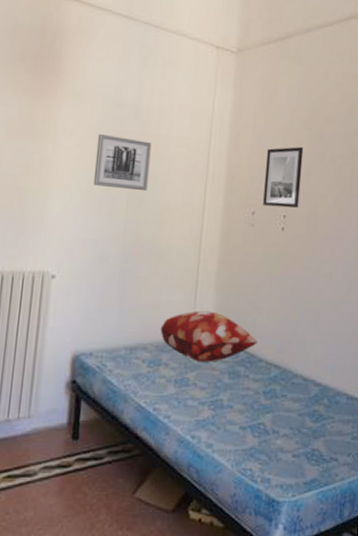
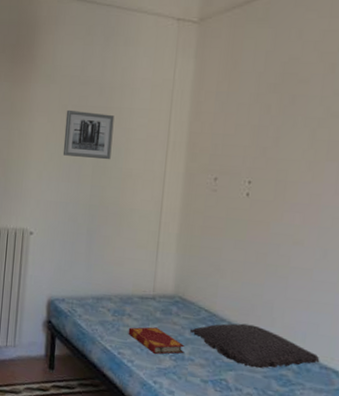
decorative pillow: present [160,310,258,362] -> none [123,269,220,317]
hardback book: none [164,375,224,405] -> present [128,327,185,354]
pillow: none [229,362,347,407] -> present [190,323,320,369]
wall art: present [263,146,304,208] -> none [226,111,272,174]

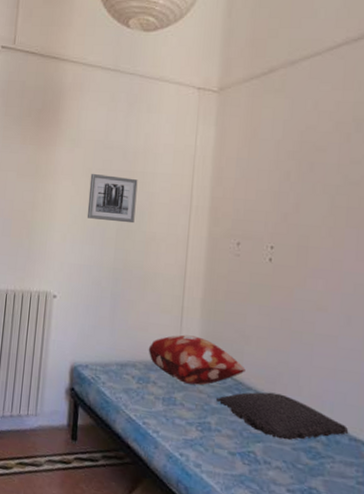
decorative pillow: none [123,269,220,317] -> present [148,335,246,385]
hardback book: present [128,327,185,354] -> none [153,395,211,425]

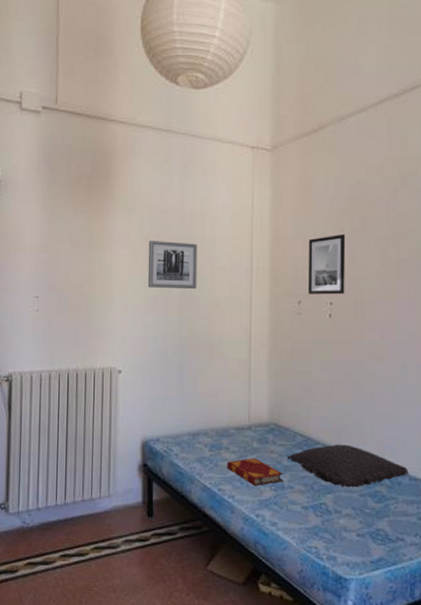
decorative pillow: present [148,335,246,385] -> none [218,397,313,446]
hardback book: none [153,395,211,425] -> present [227,458,284,486]
wall art: none [248,177,292,239] -> present [308,233,346,295]

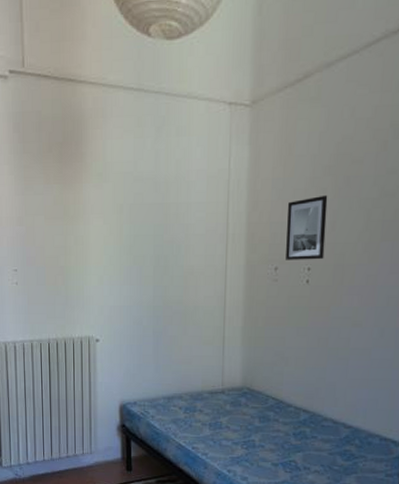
wall art: present [147,240,197,290] -> none [122,209,172,259]
hardback book: present [227,458,284,486] -> none [200,419,255,444]
pillow: present [288,444,409,488] -> none [259,407,380,447]

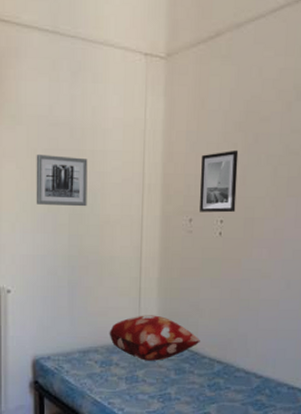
wall art: none [122,209,172,259] -> present [36,154,88,207]
decorative pillow: none [193,363,286,408] -> present [109,315,200,361]

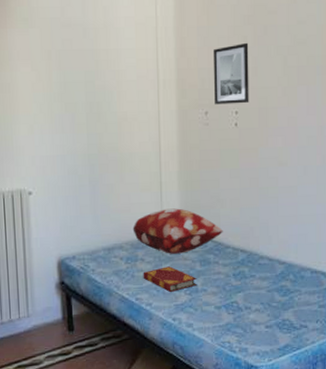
wall art: present [36,154,88,207] -> none [50,55,104,106]
hardback book: none [116,373,171,398] -> present [143,266,197,292]

